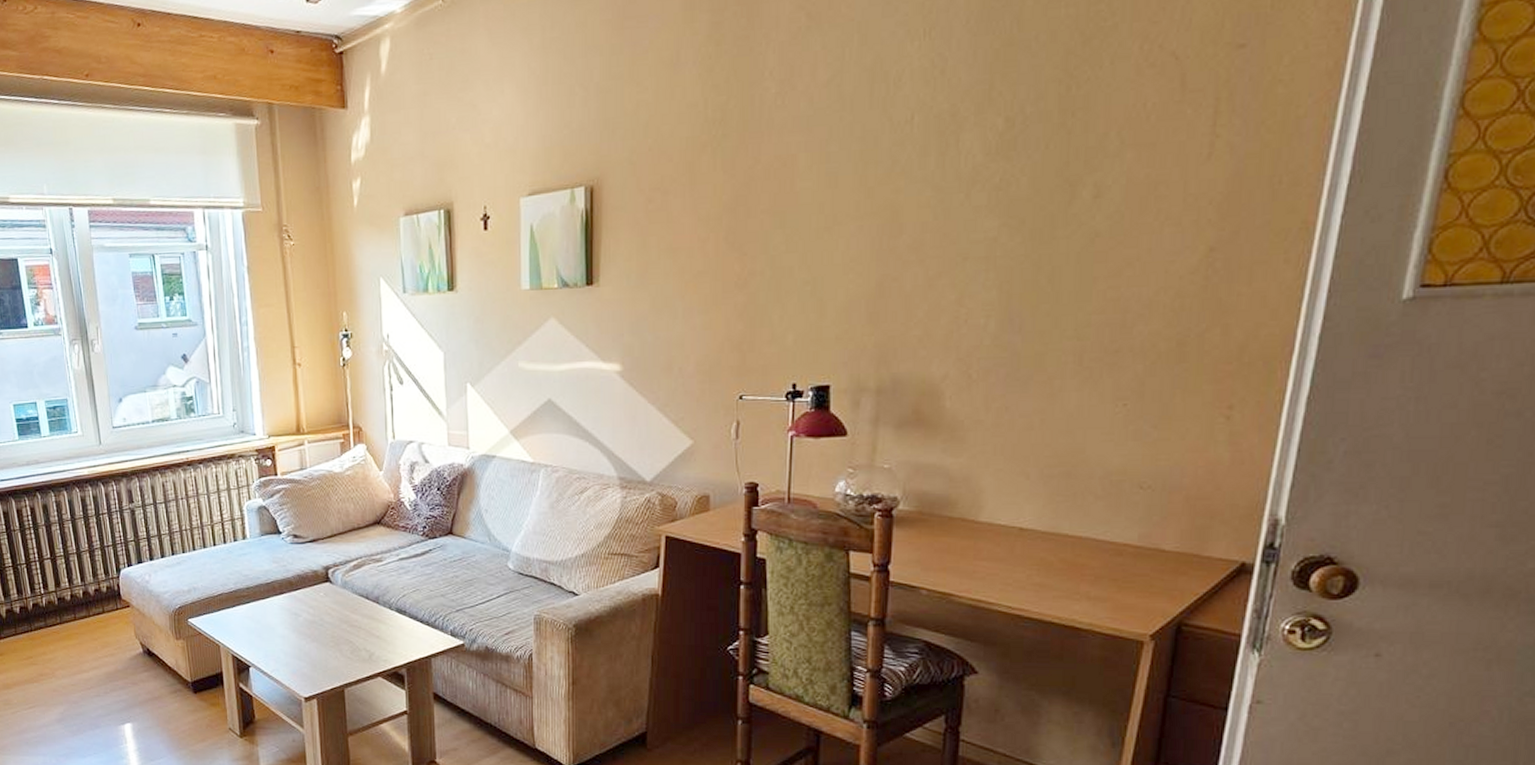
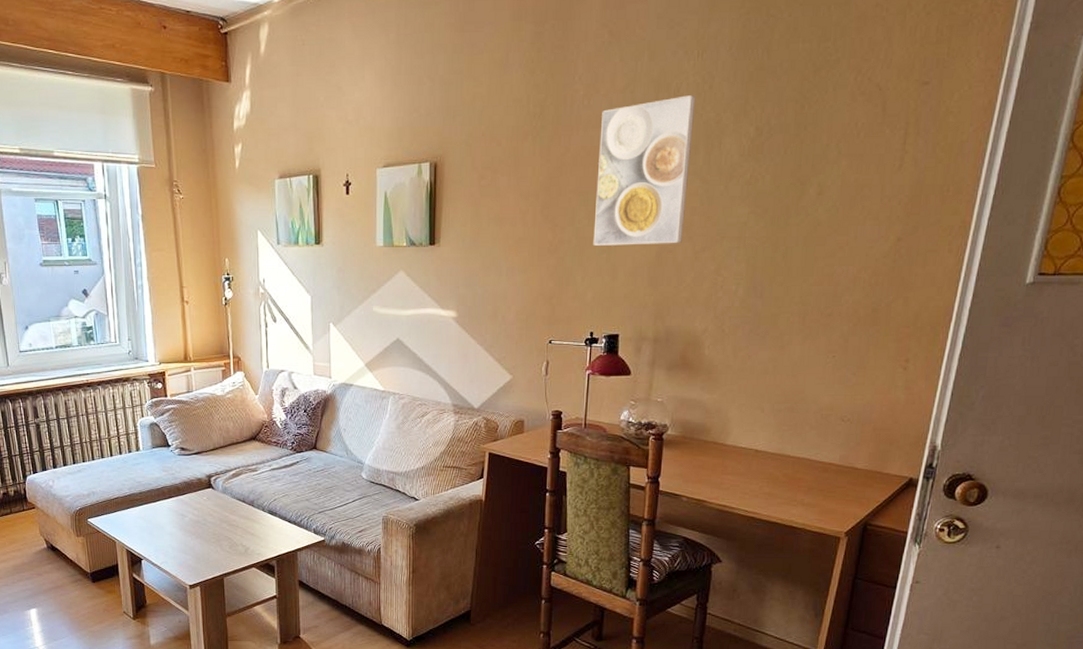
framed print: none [793,84,924,276] -> present [593,95,696,245]

